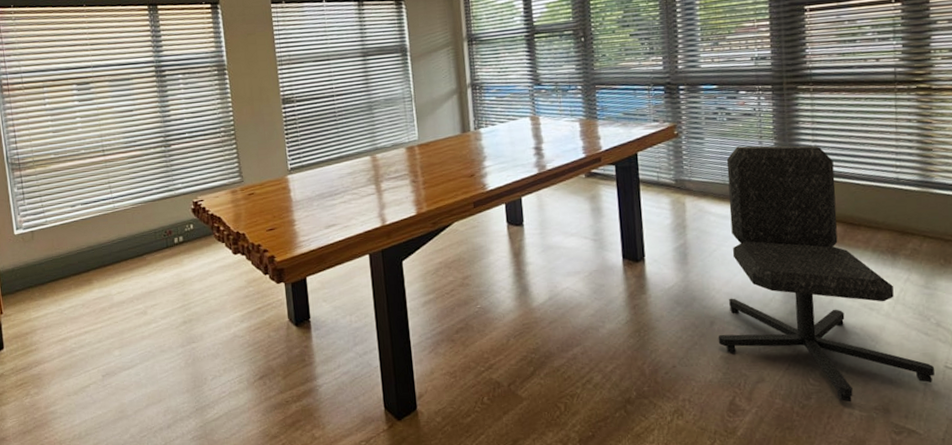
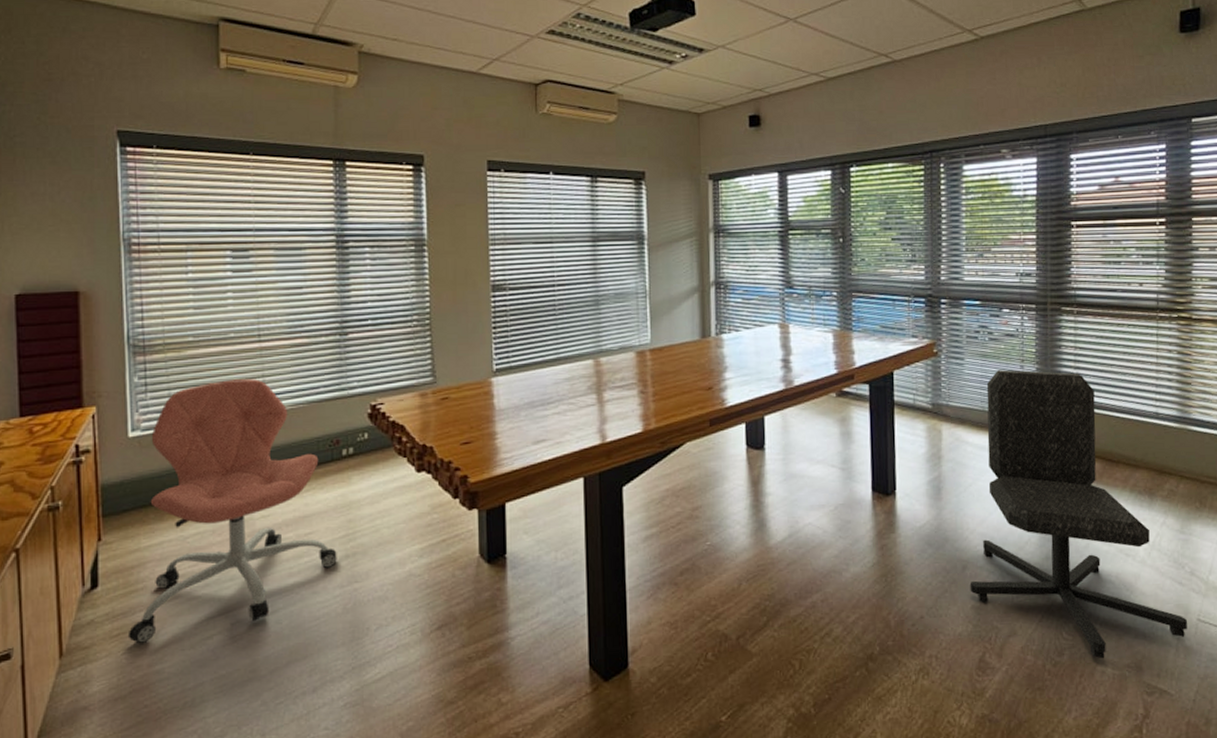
office chair: none [28,185,178,392] -> present [127,379,337,644]

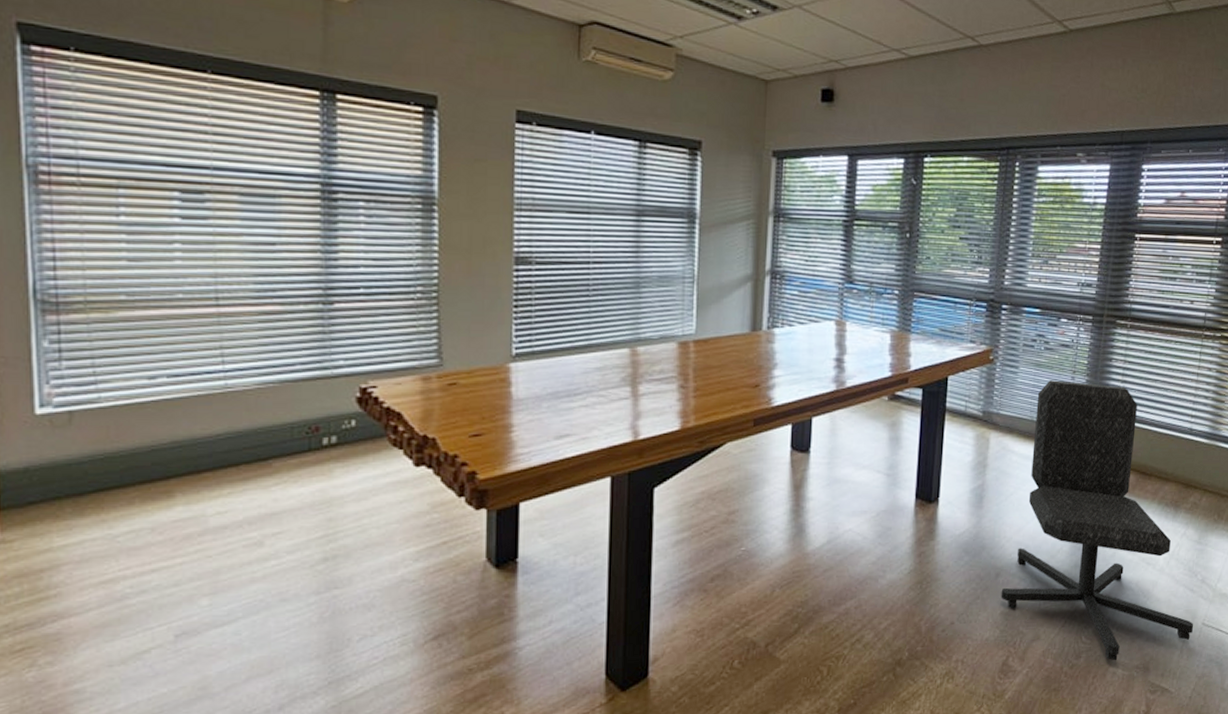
office chair: present [127,379,337,644] -> none [35,350,313,660]

